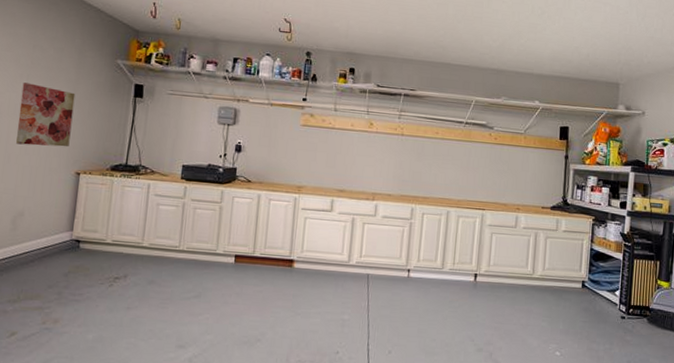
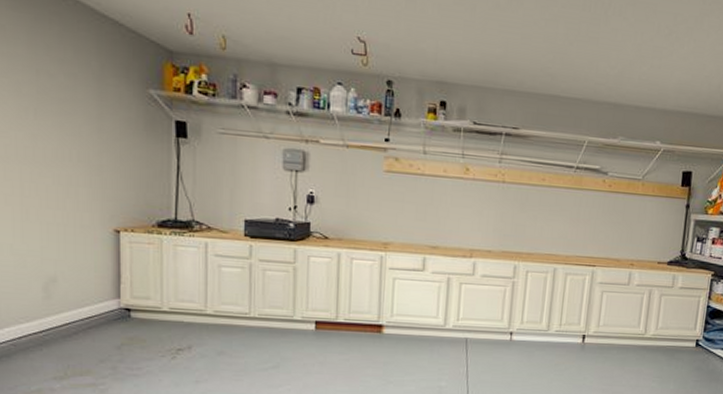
wall art: present [16,82,76,147] -> none [30,118,102,200]

